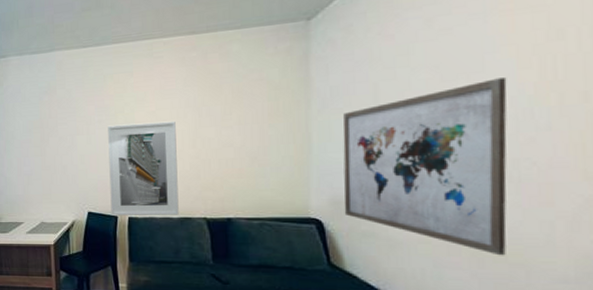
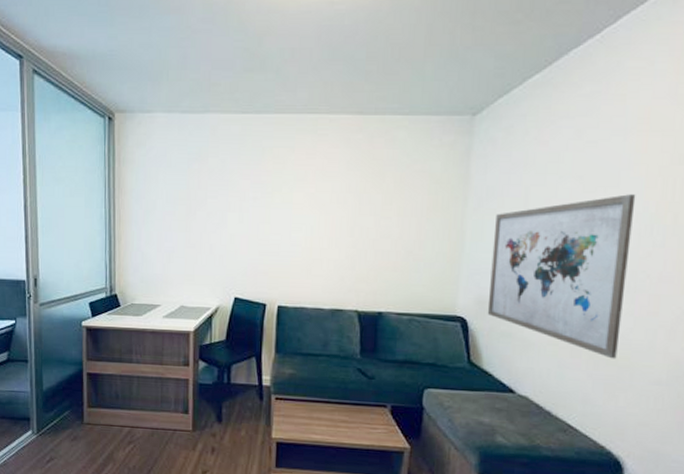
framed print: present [108,121,179,216] -> none [259,204,335,306]

